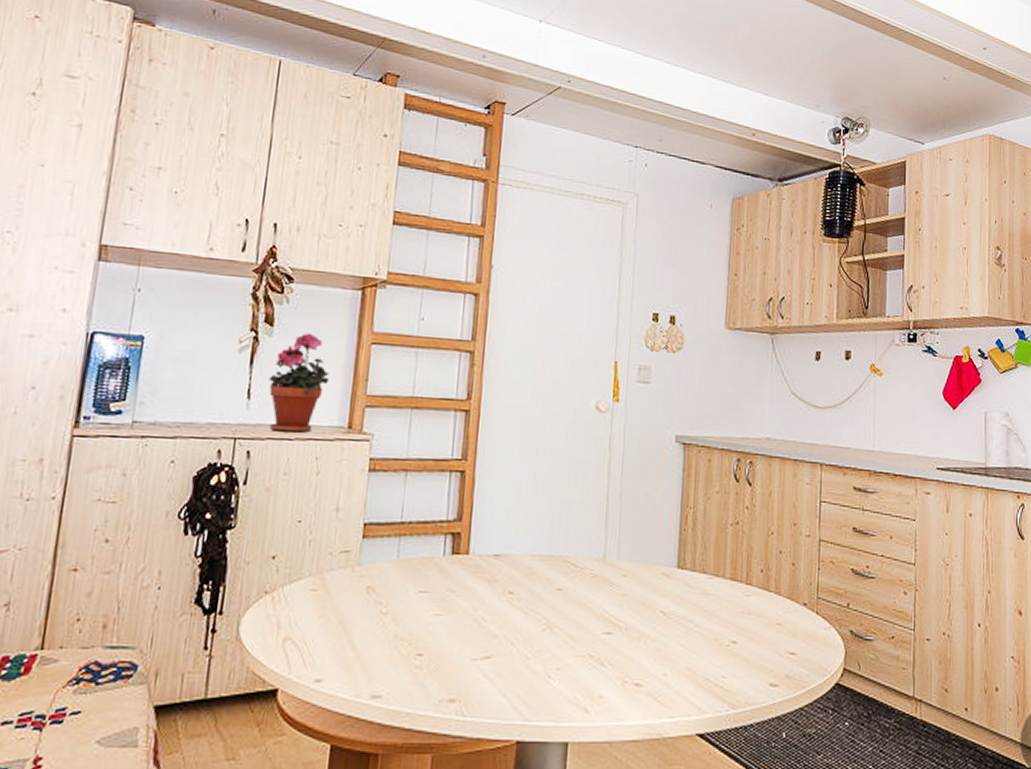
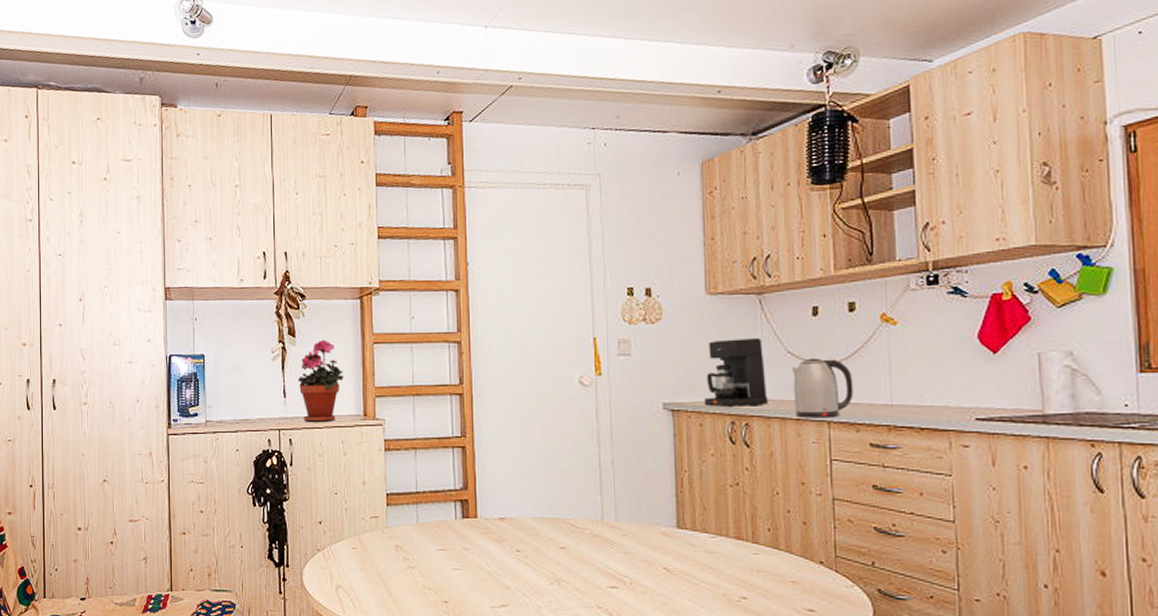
coffee maker: none [714,375,772,445] -> present [704,339,768,408]
kettle: none [793,400,844,461] -> present [792,358,854,419]

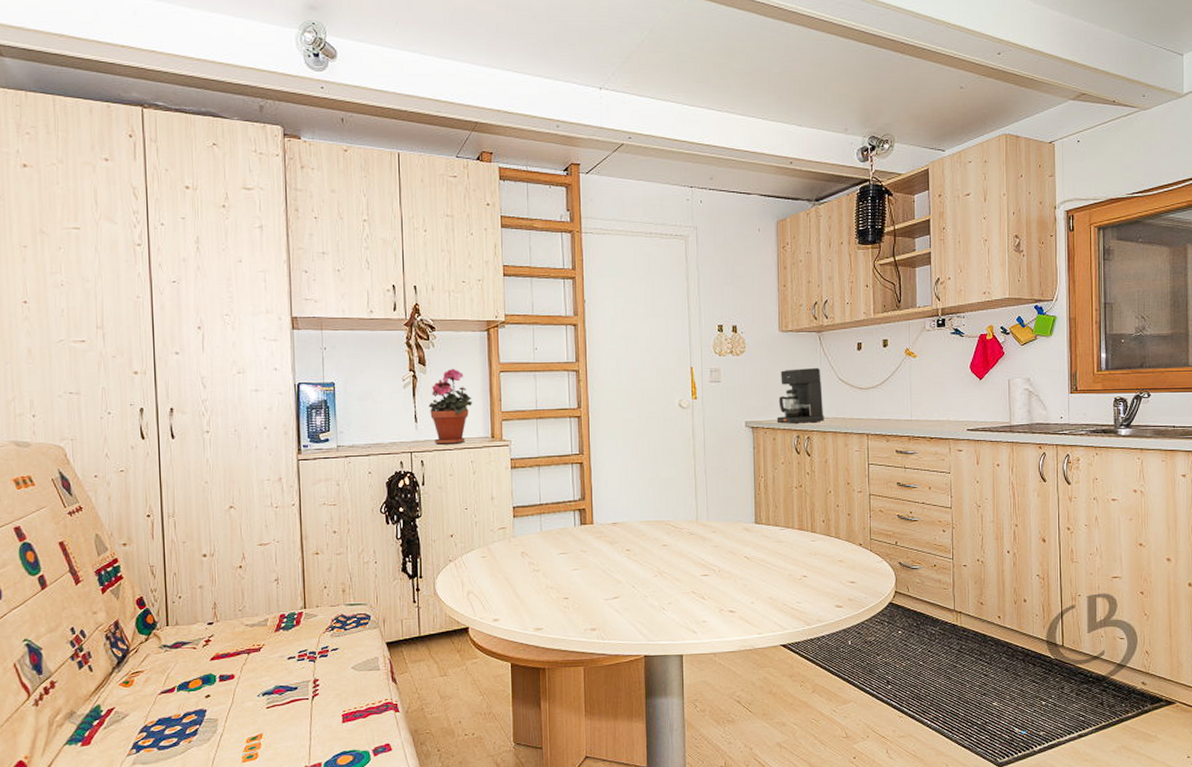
kettle: present [792,358,854,419] -> none [842,383,885,432]

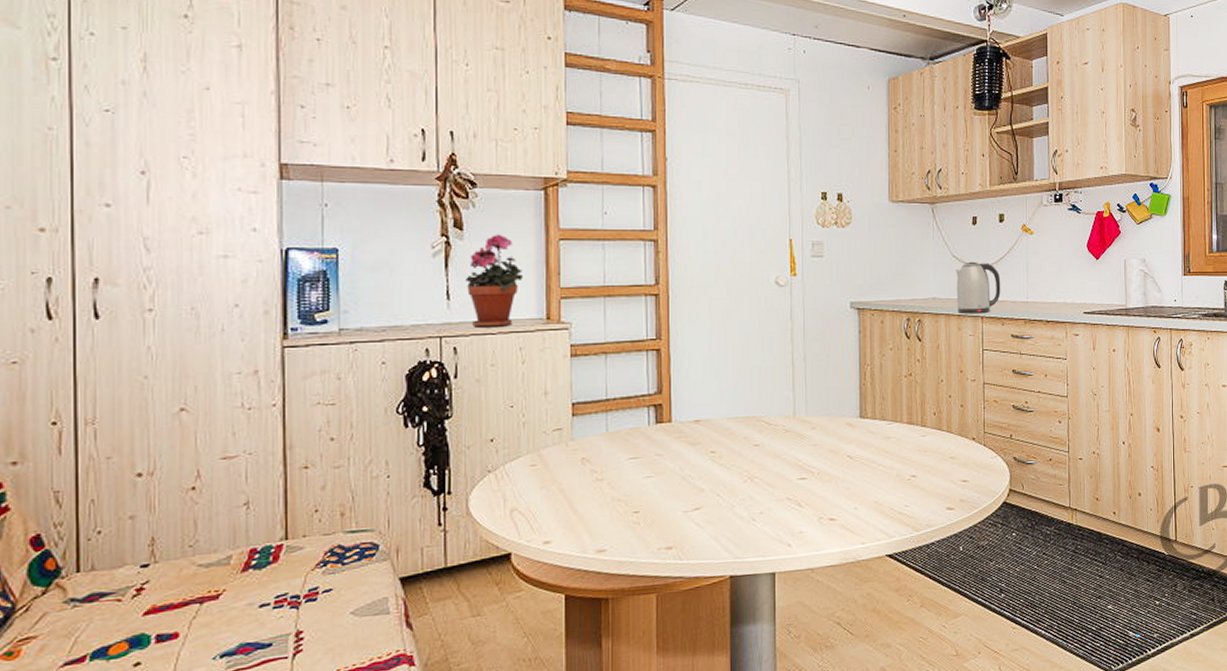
coffee maker: present [776,368,824,425] -> none [885,244,937,306]
kettle: none [842,383,885,432] -> present [956,261,1001,315]

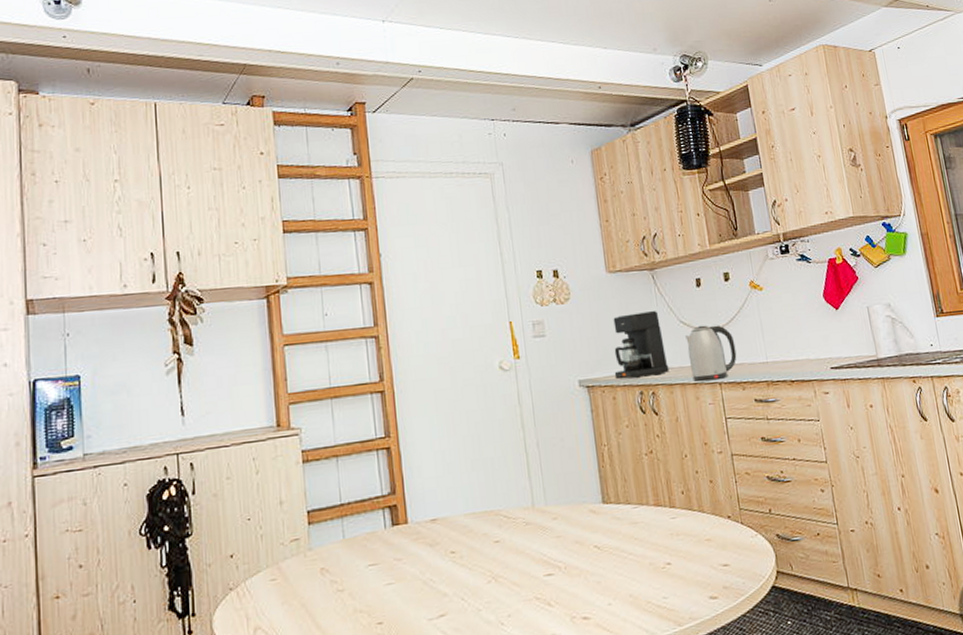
potted plant: present [465,234,523,329] -> none [198,345,252,442]
coffee maker: none [885,244,937,306] -> present [613,311,669,380]

